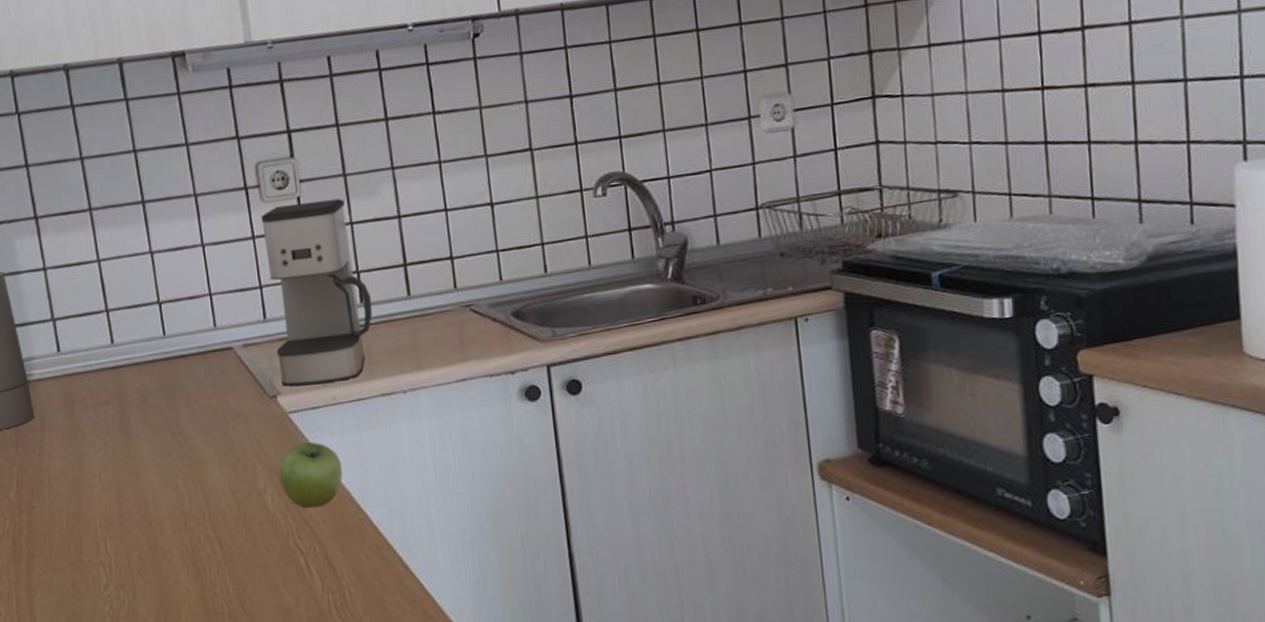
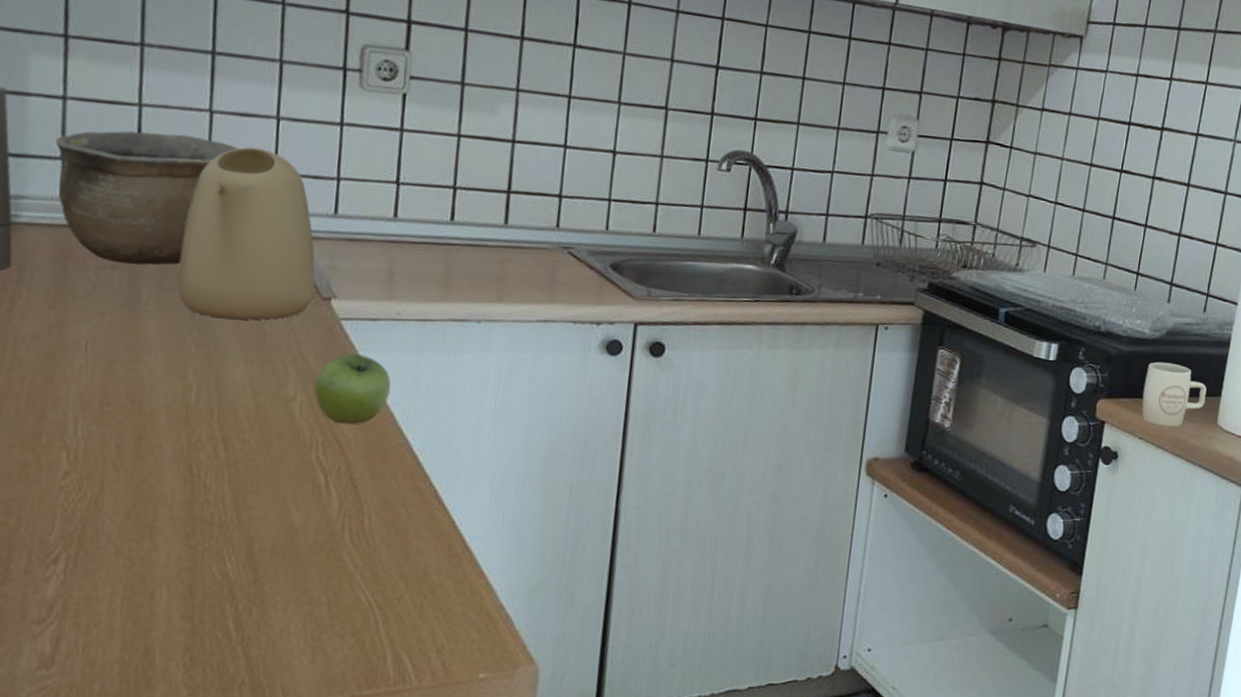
bowl: none [45,277,178,399] -> present [55,130,238,265]
kettle: none [151,275,262,431] -> present [177,147,316,320]
coffee maker: present [261,198,373,386] -> none [340,97,464,297]
mug: none [1132,291,1221,369] -> present [1141,361,1207,428]

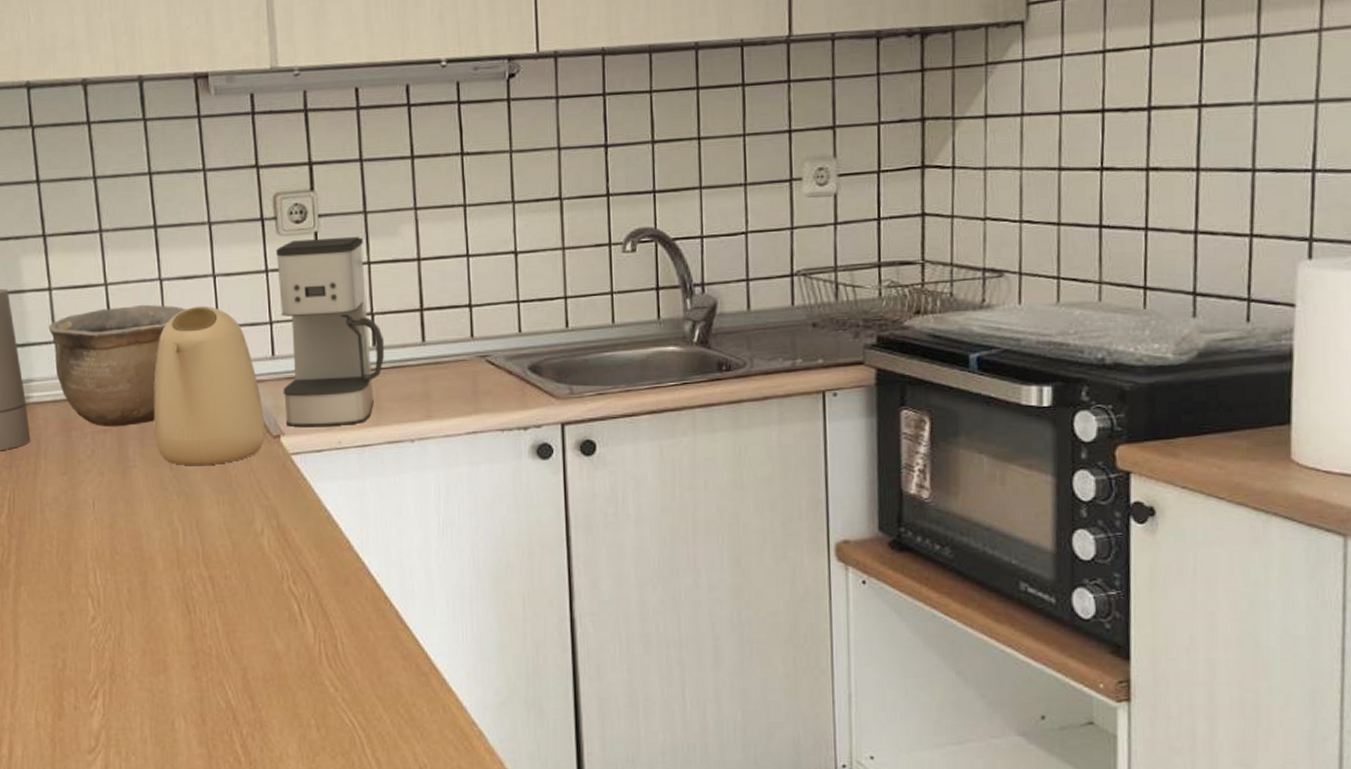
fruit: present [314,353,391,425] -> none [277,486,343,554]
coffee maker: none [340,97,464,297] -> present [276,236,385,427]
mug: present [1141,361,1207,428] -> none [1176,390,1269,471]

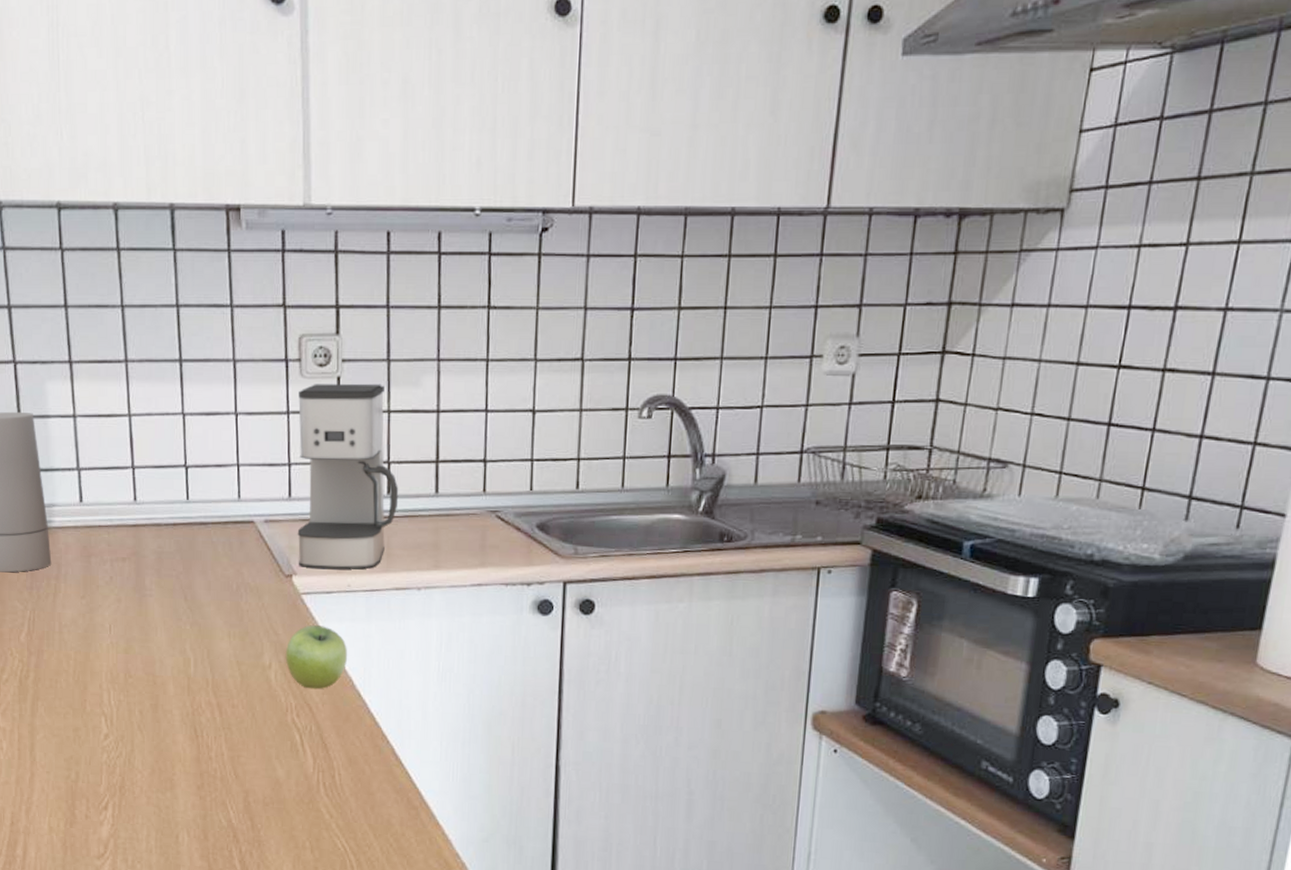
bowl: present [48,304,186,427] -> none [72,437,207,556]
kettle: present [153,305,265,465] -> none [171,443,278,599]
fruit: none [277,486,343,554] -> present [285,625,348,690]

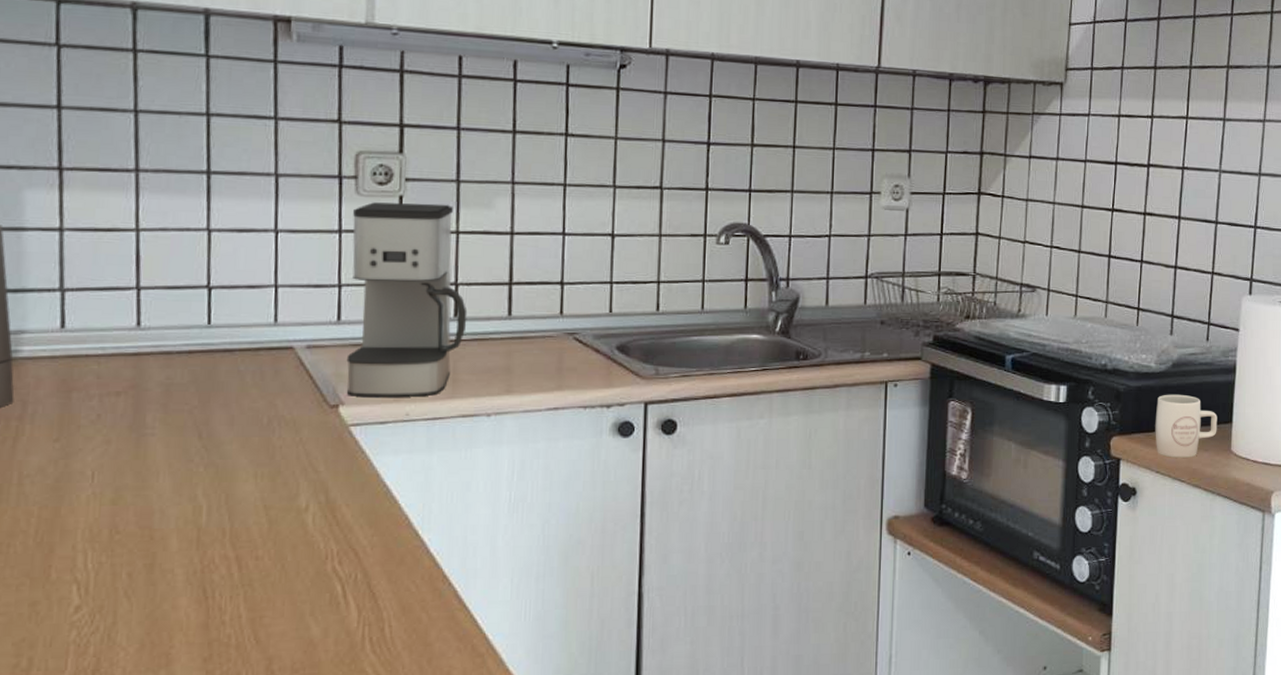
fruit: present [285,625,348,690] -> none [326,460,404,532]
mug: none [1150,592,1241,670] -> present [1155,394,1217,459]

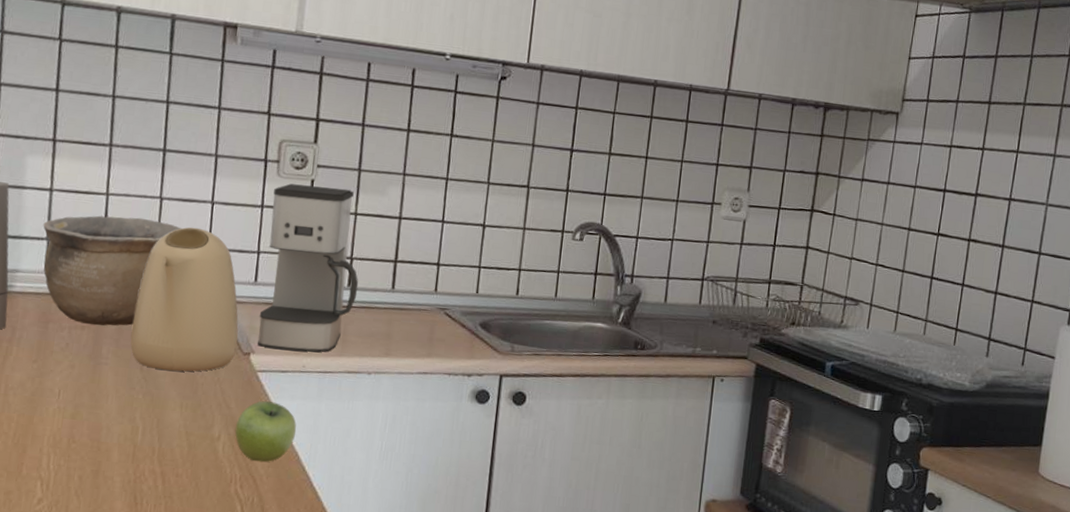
bowl: none [53,255,238,390] -> present [43,215,181,326]
kettle: none [182,262,322,434] -> present [130,227,239,372]
fruit: none [326,460,404,532] -> present [235,401,297,462]
mug: present [1155,394,1217,459] -> none [964,412,1027,476]

